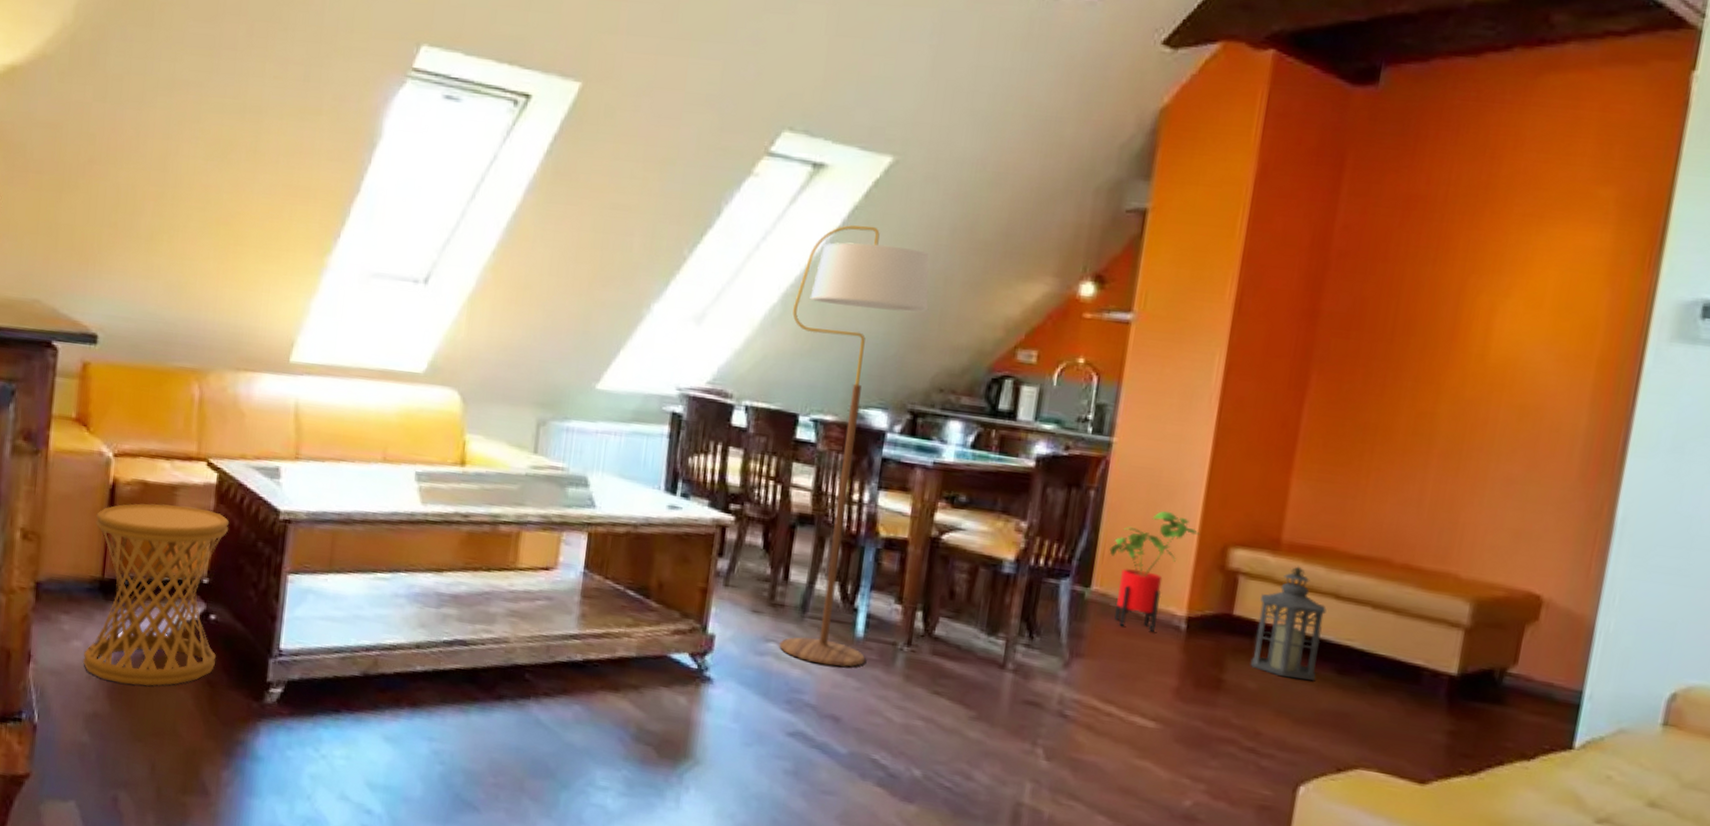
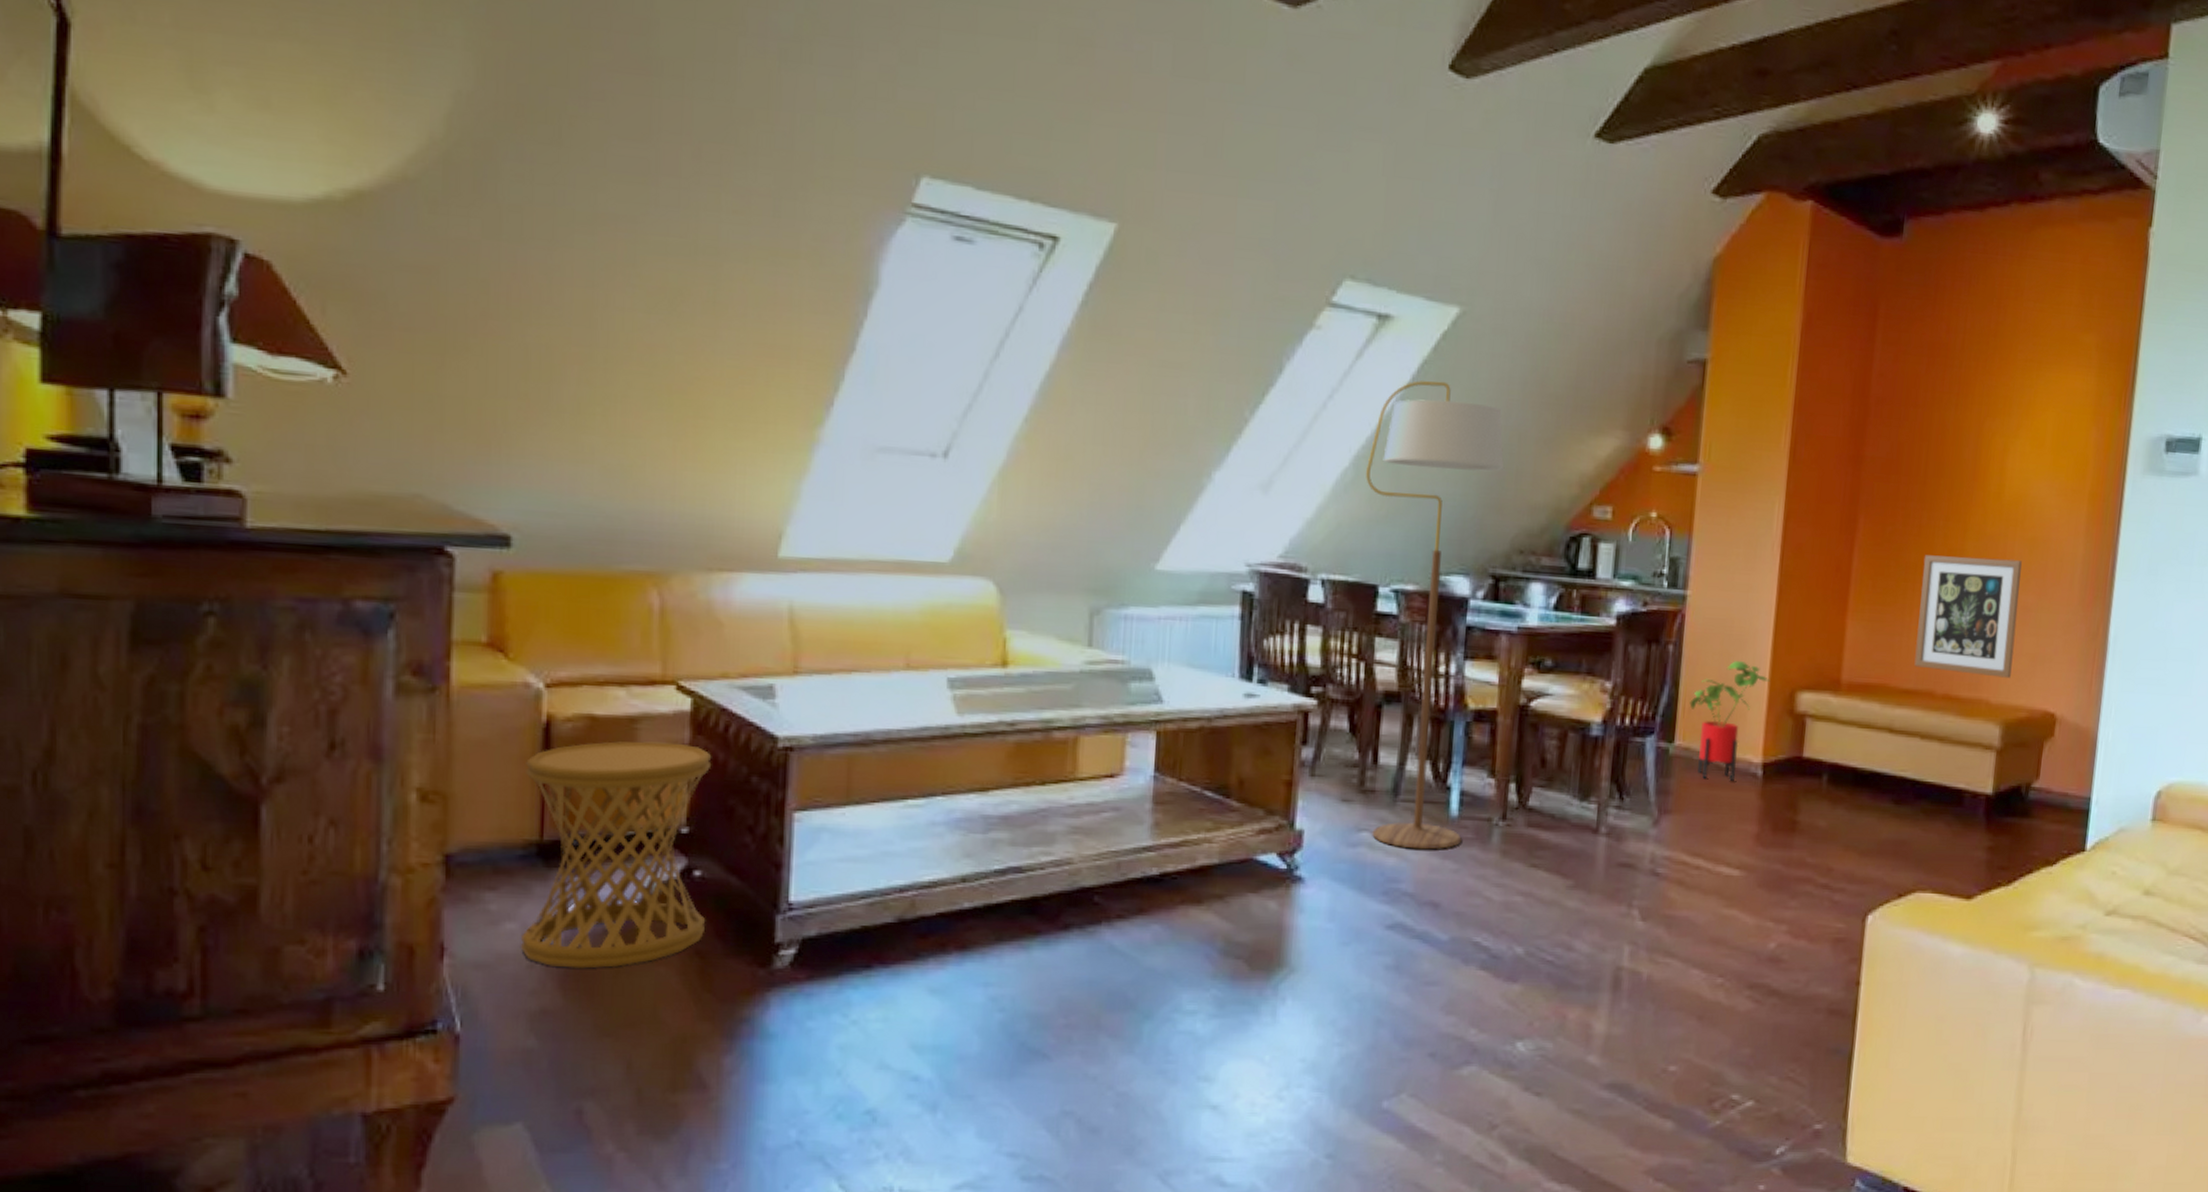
lantern: present [1250,566,1327,680] -> none [1820,704,1882,813]
wall art: none [1369,416,1508,553] -> present [1914,555,2022,678]

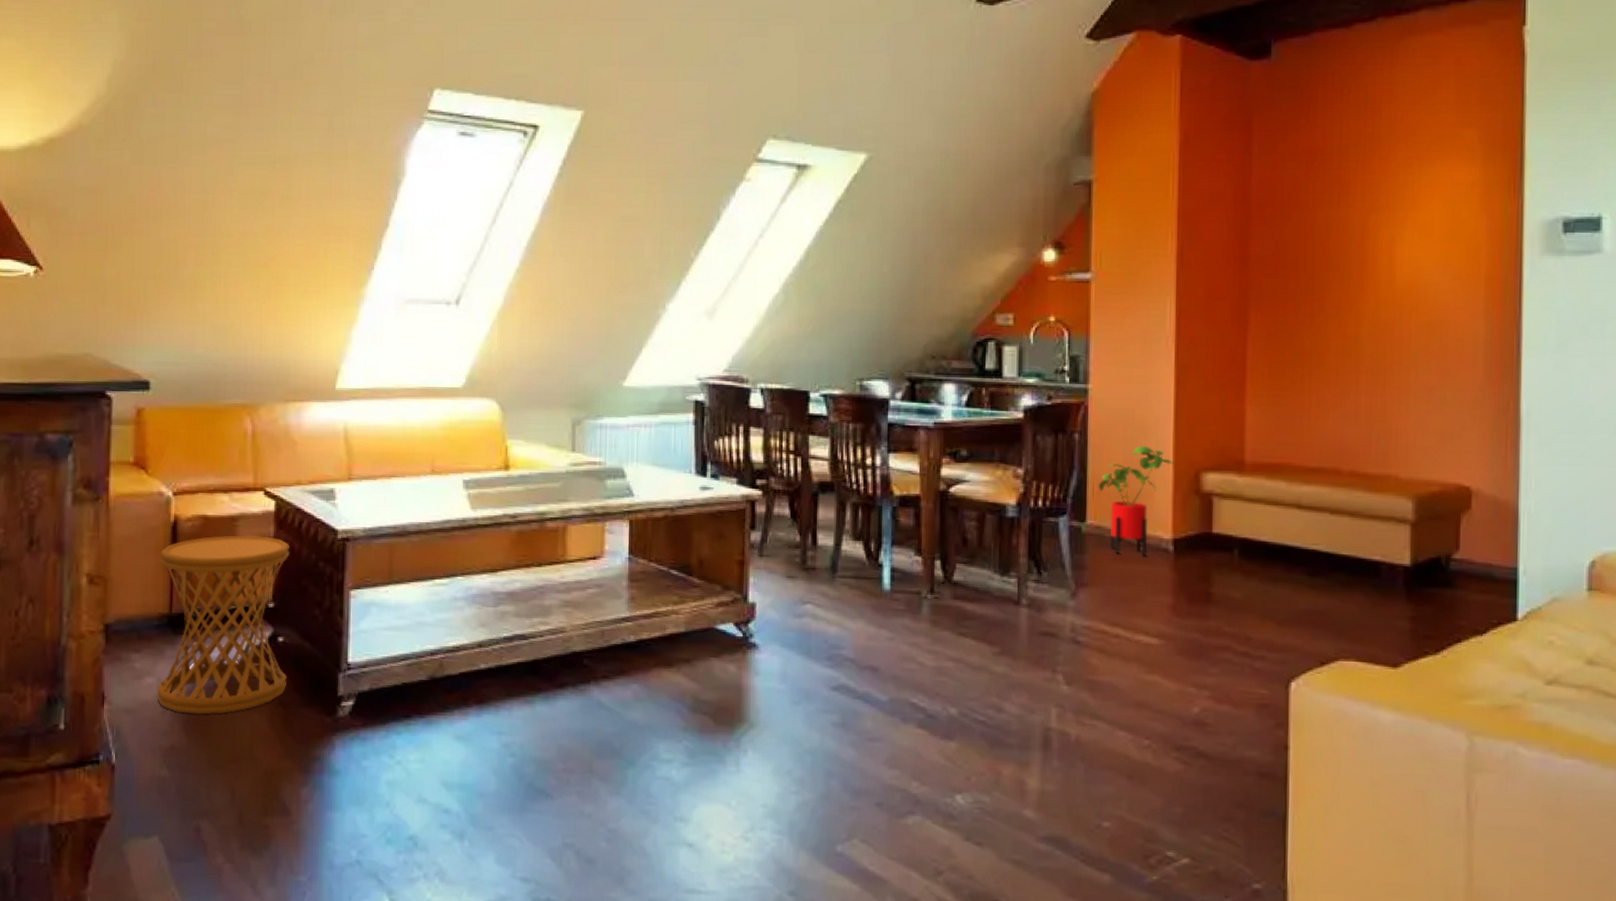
floor lamp: present [1366,379,1505,850] -> none [794,216,914,620]
wall art: present [1914,555,2022,678] -> none [1317,342,1421,454]

